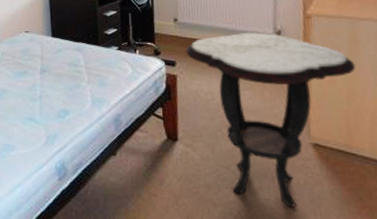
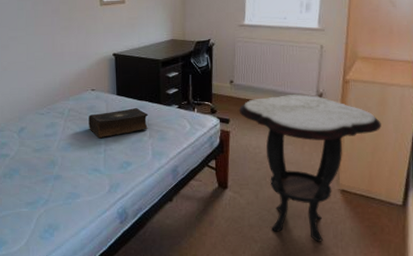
book: none [23,50,87,84] -> present [88,108,149,139]

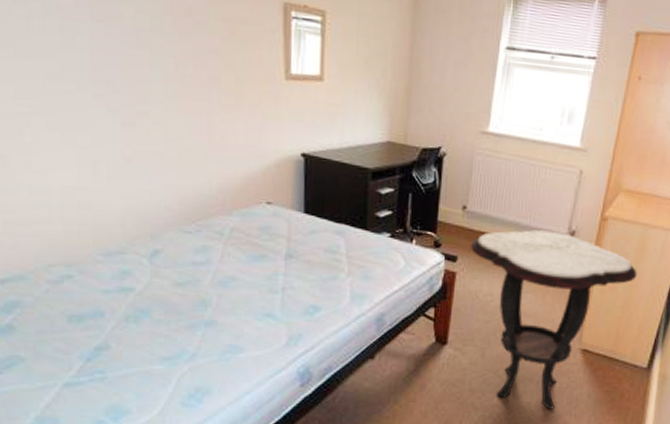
book: present [88,108,149,139] -> none [260,233,349,273]

